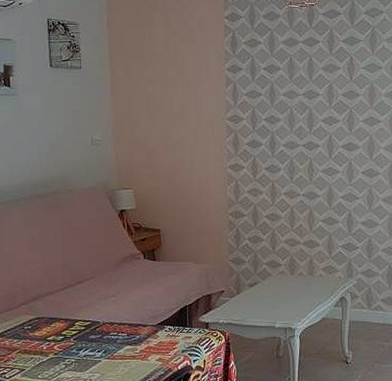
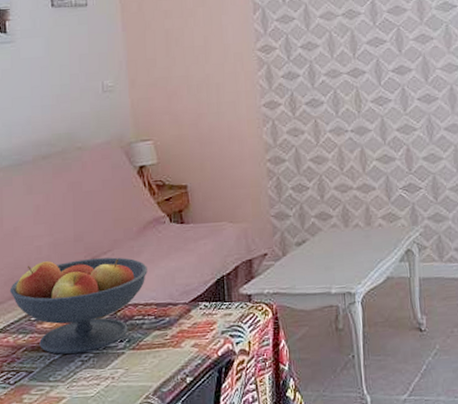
fruit bowl: none [7,282,123,359] -> present [9,257,147,355]

